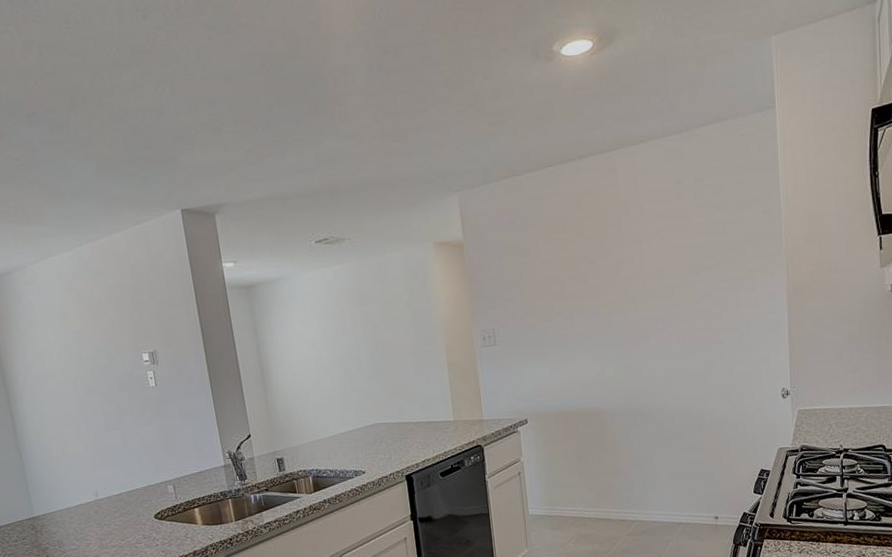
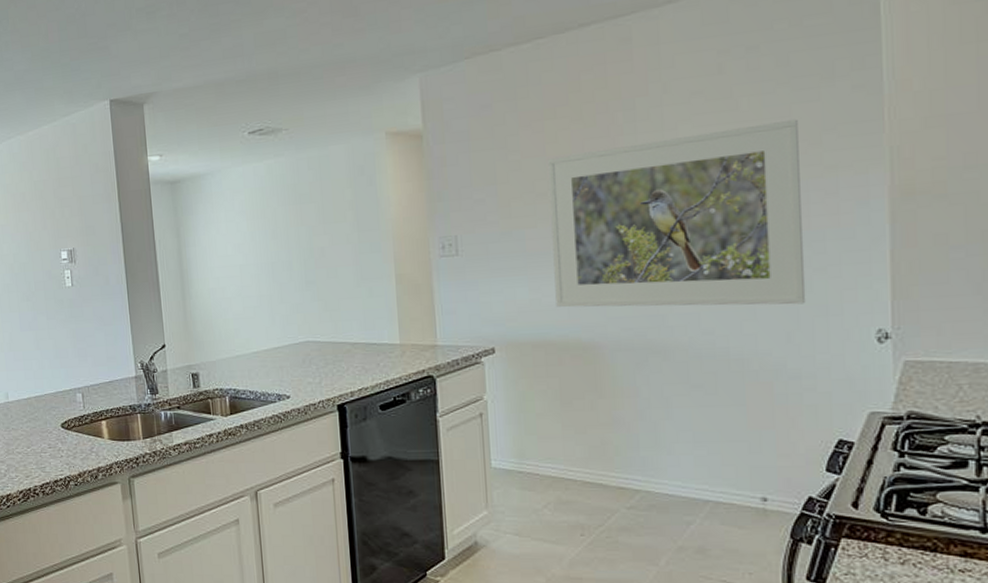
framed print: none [560,235,738,384] -> present [548,119,806,308]

